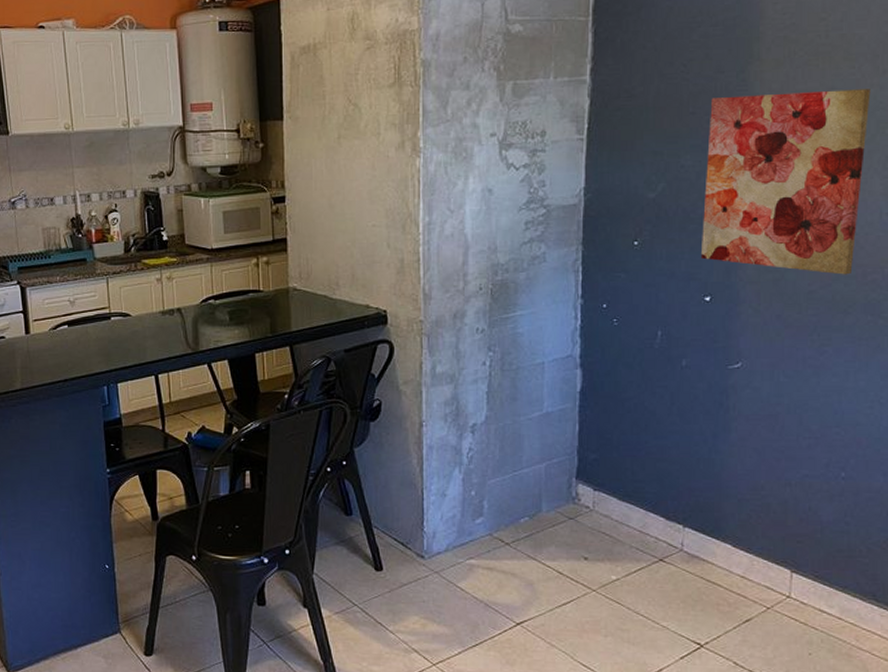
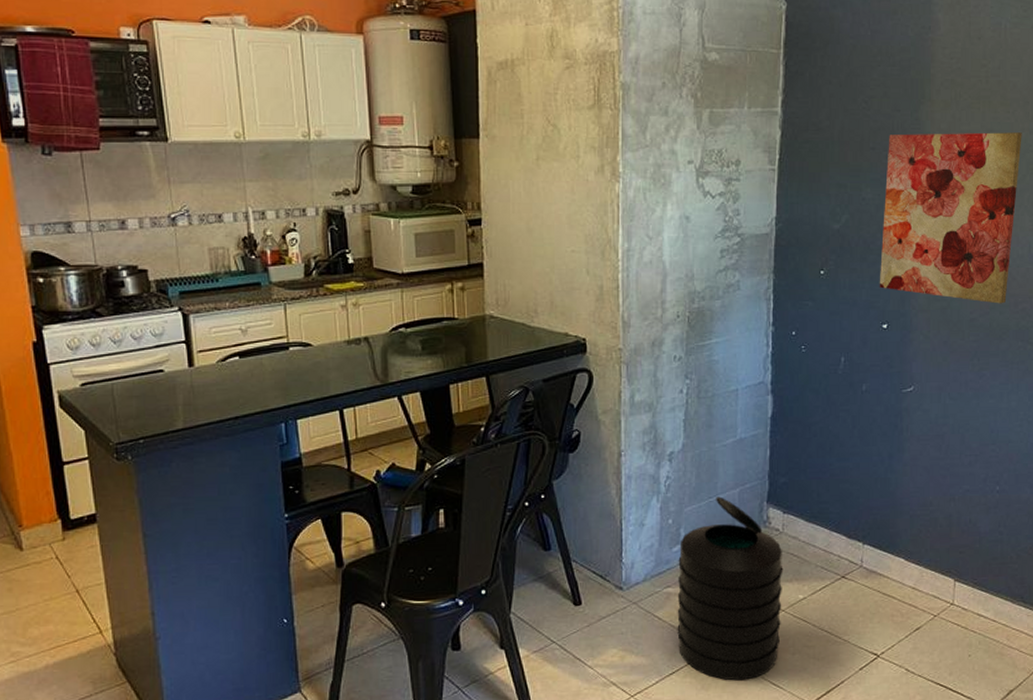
trash can: none [480,470,594,659] -> present [677,496,783,681]

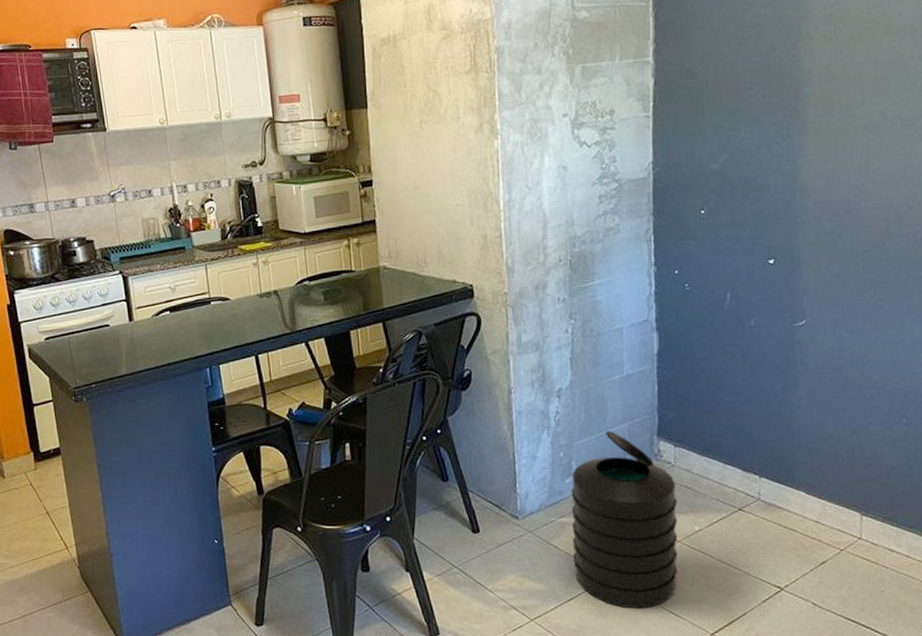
wall art: present [879,132,1022,304] -> none [763,60,912,234]

